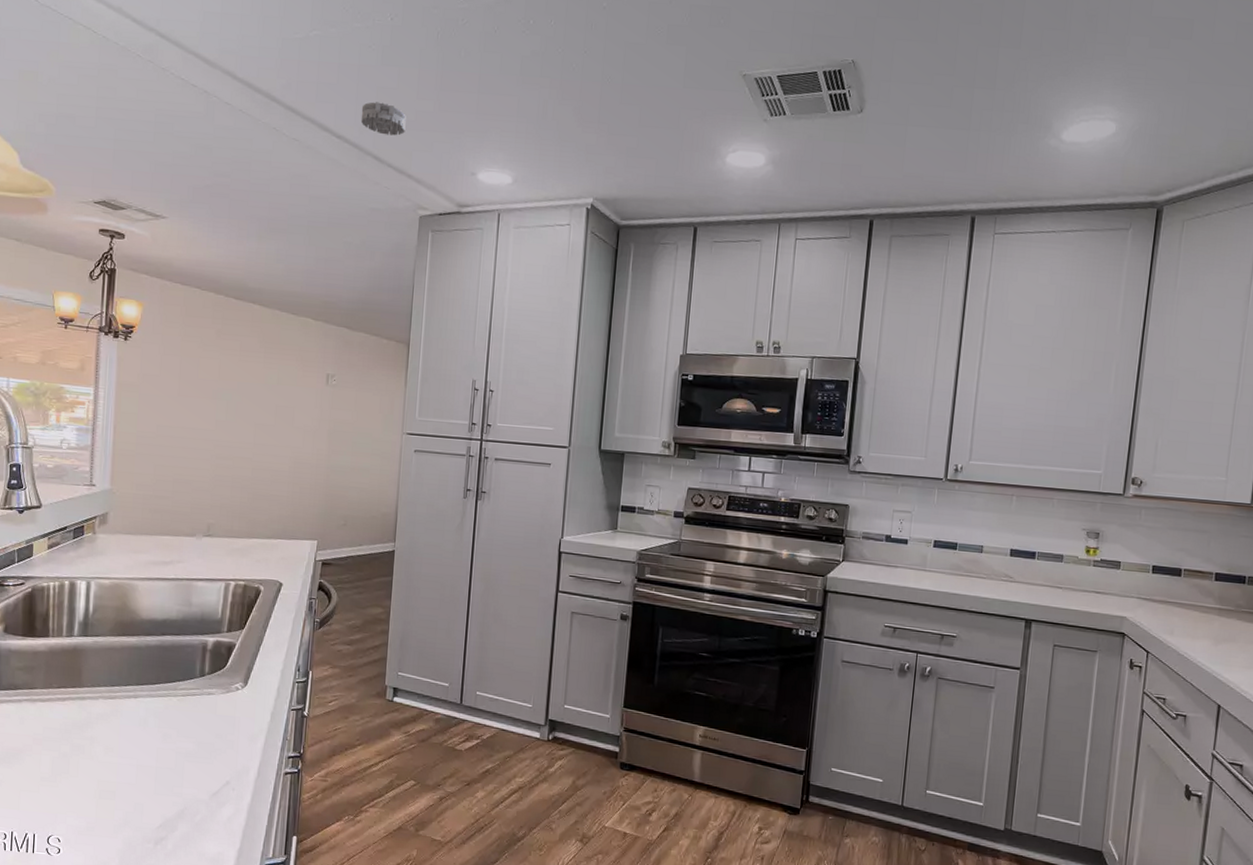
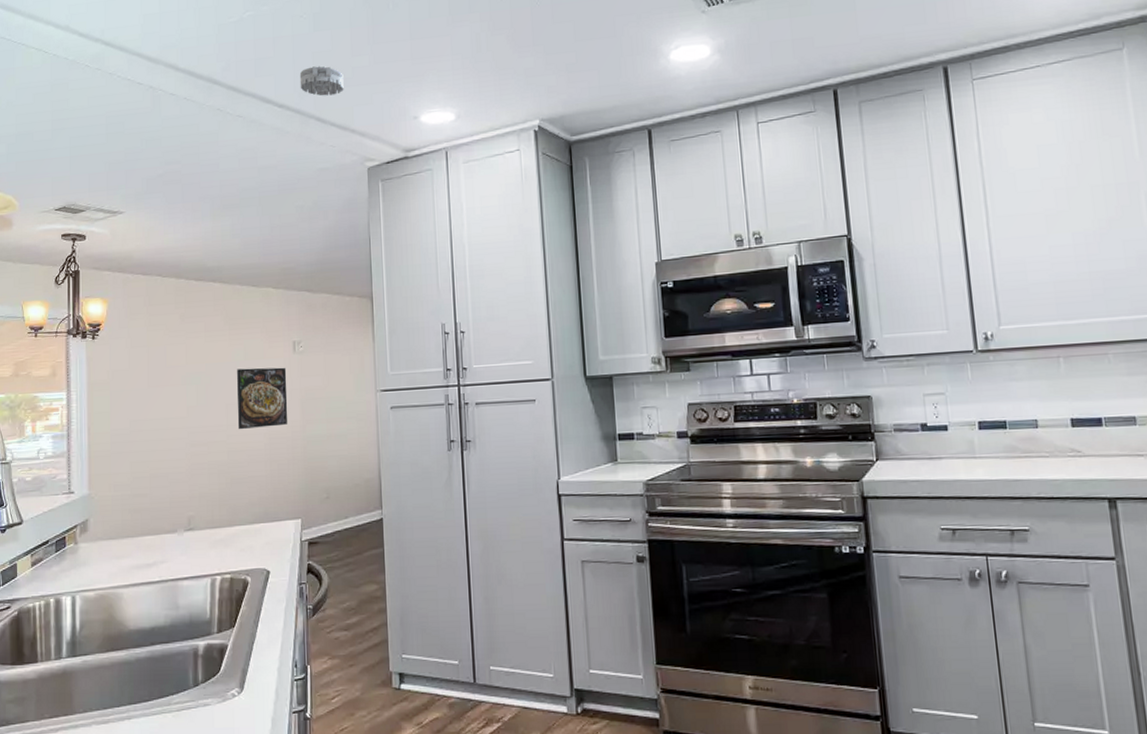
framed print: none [264,392,318,452] -> present [237,367,288,430]

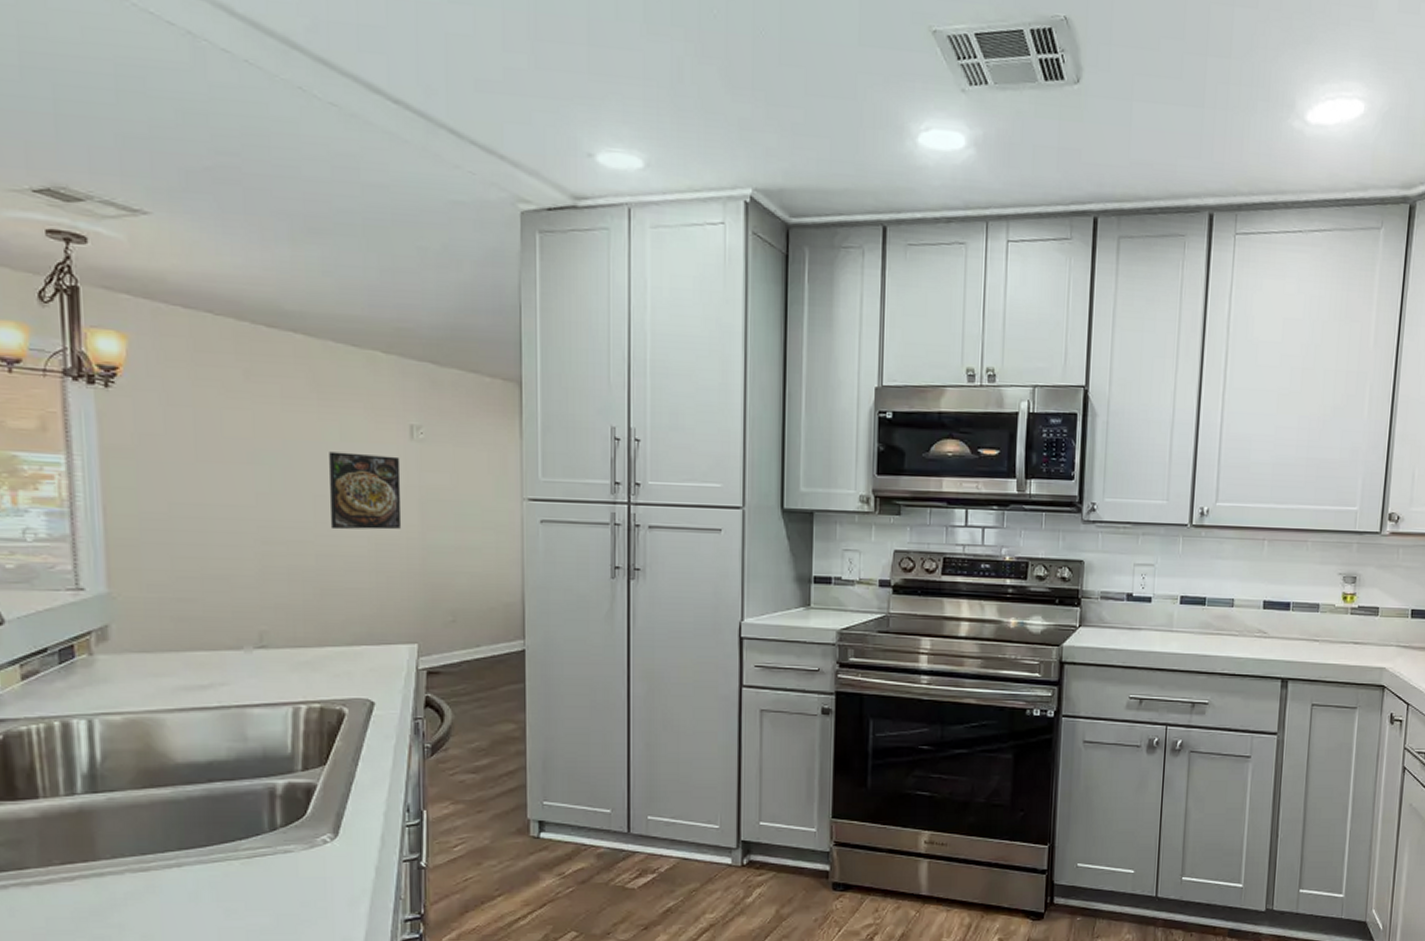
smoke detector: present [299,66,344,96] -> none [425,53,491,102]

